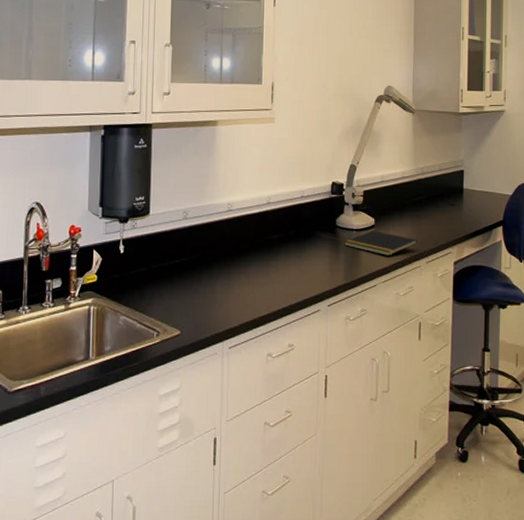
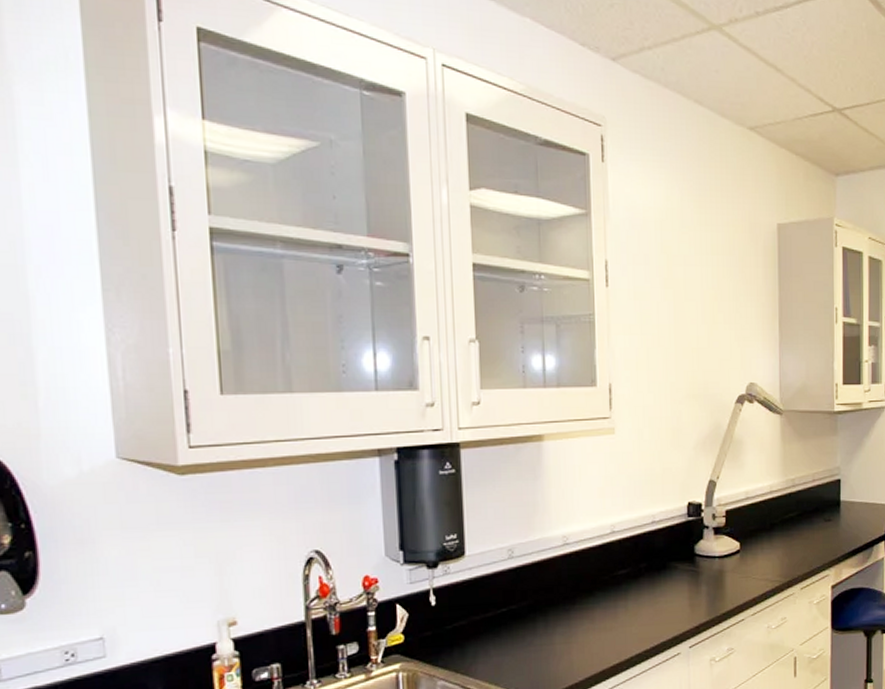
notepad: present [344,231,418,256] -> none [705,556,791,584]

